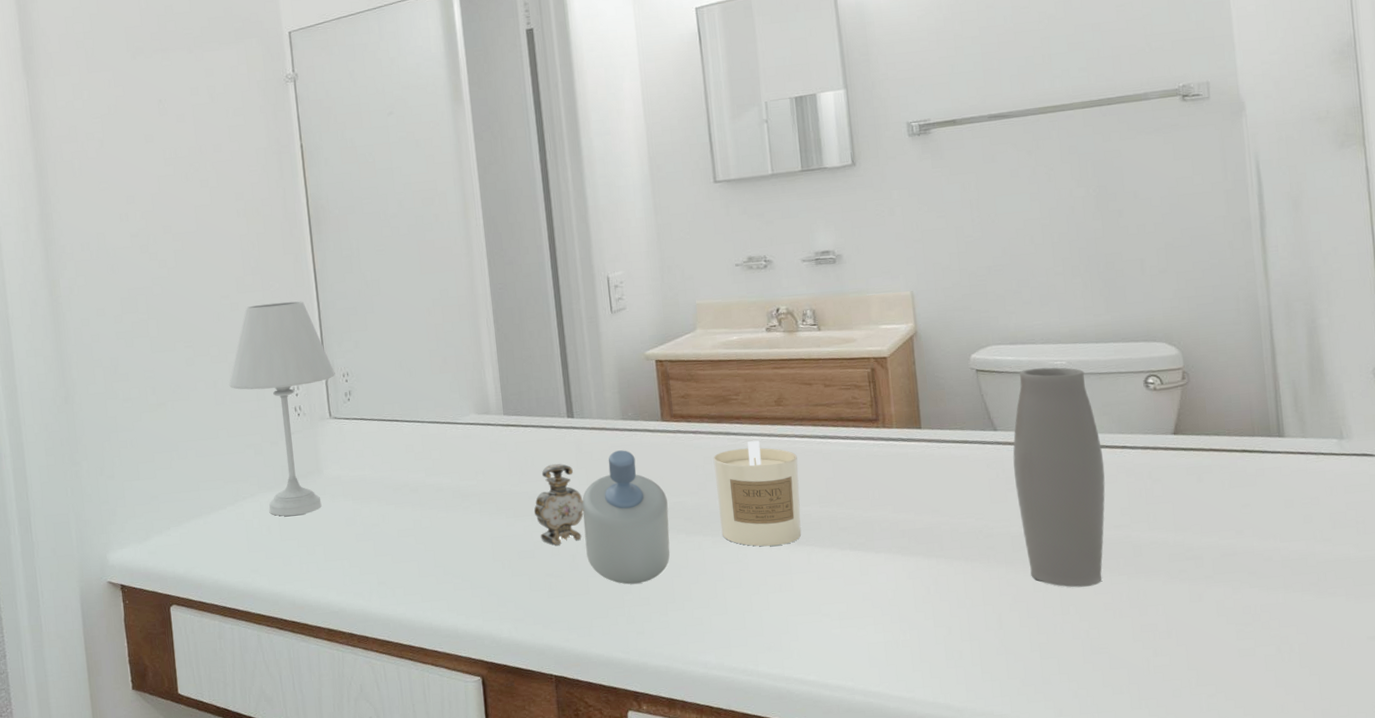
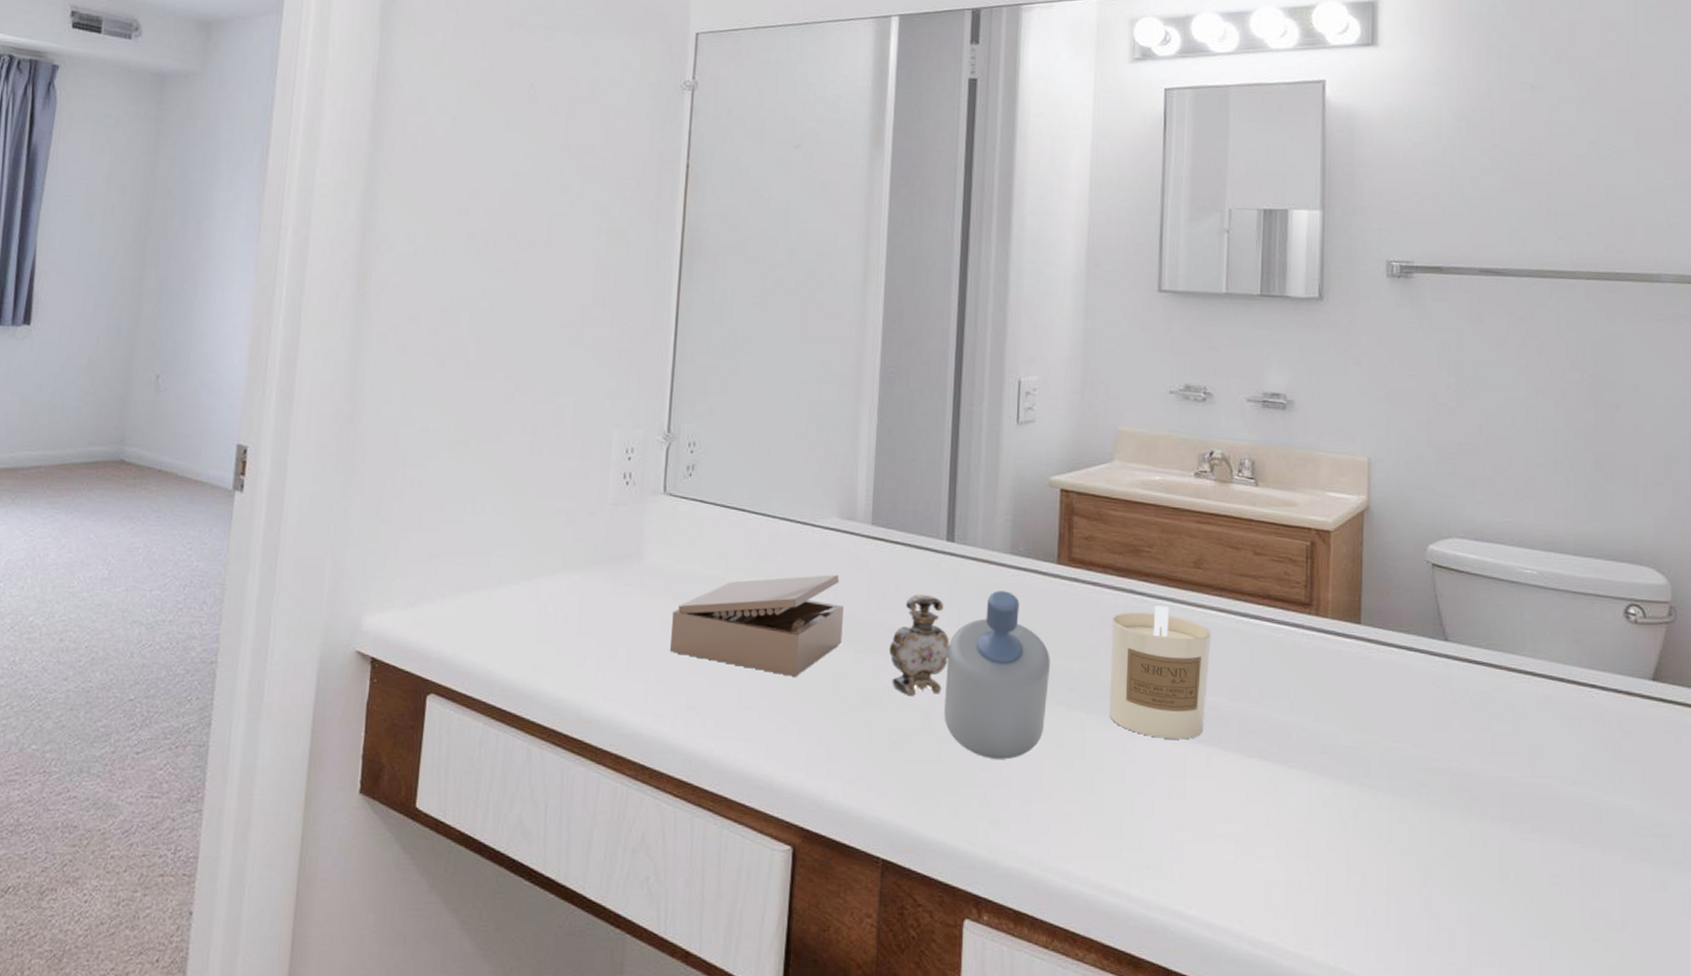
table lamp: present [229,301,335,516] -> none [550,342,680,607]
jewelry box: none [354,459,495,546] -> present [670,574,844,677]
vase: present [1013,367,1106,588] -> none [1462,573,1569,851]

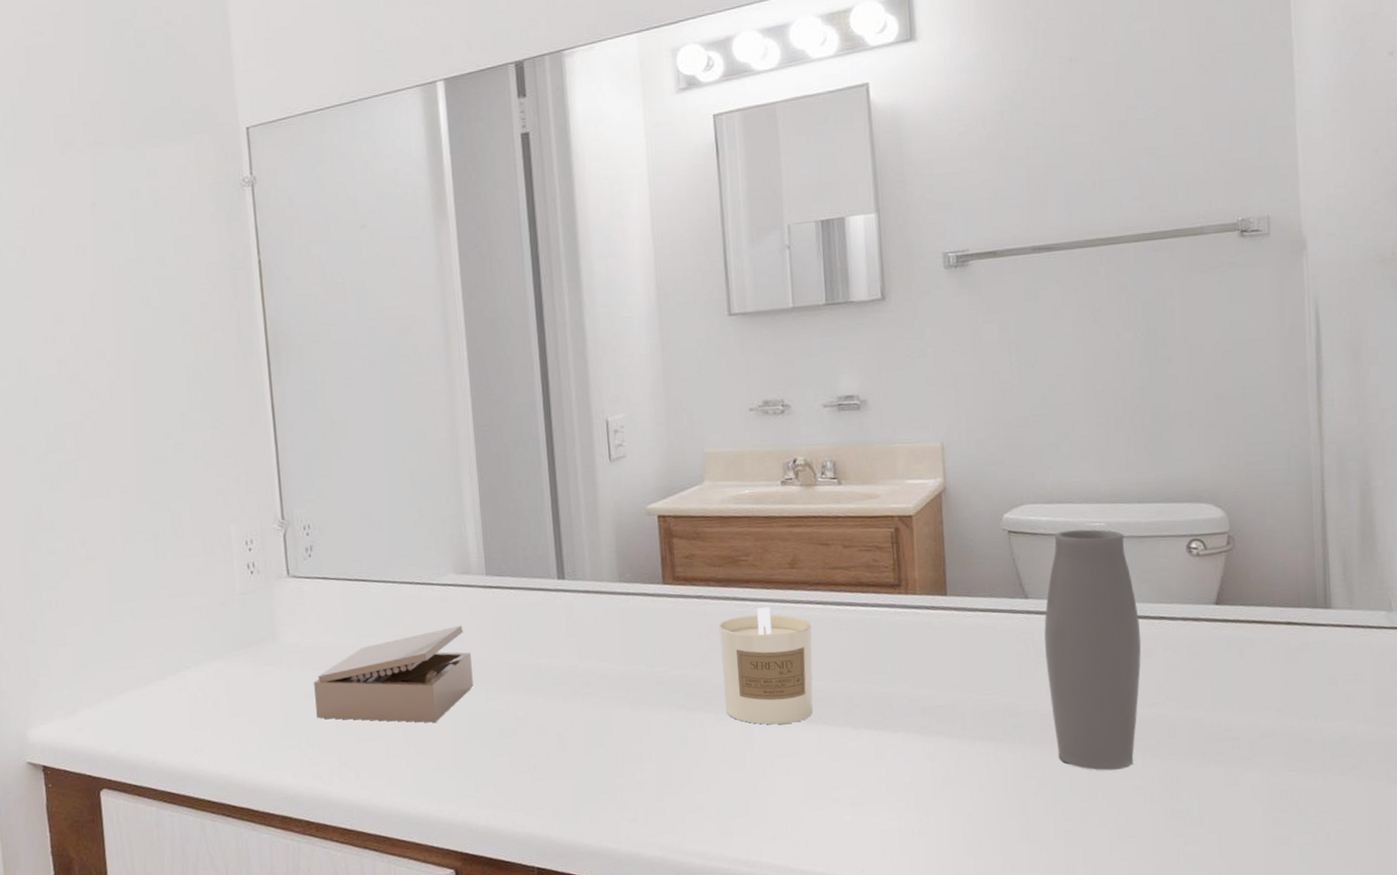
perfume bottle: present [889,594,950,696] -> none [517,630,574,723]
soap dispenser: present [944,591,1050,760] -> none [572,616,669,767]
vase: none [1462,573,1569,851] -> present [1044,529,1142,771]

